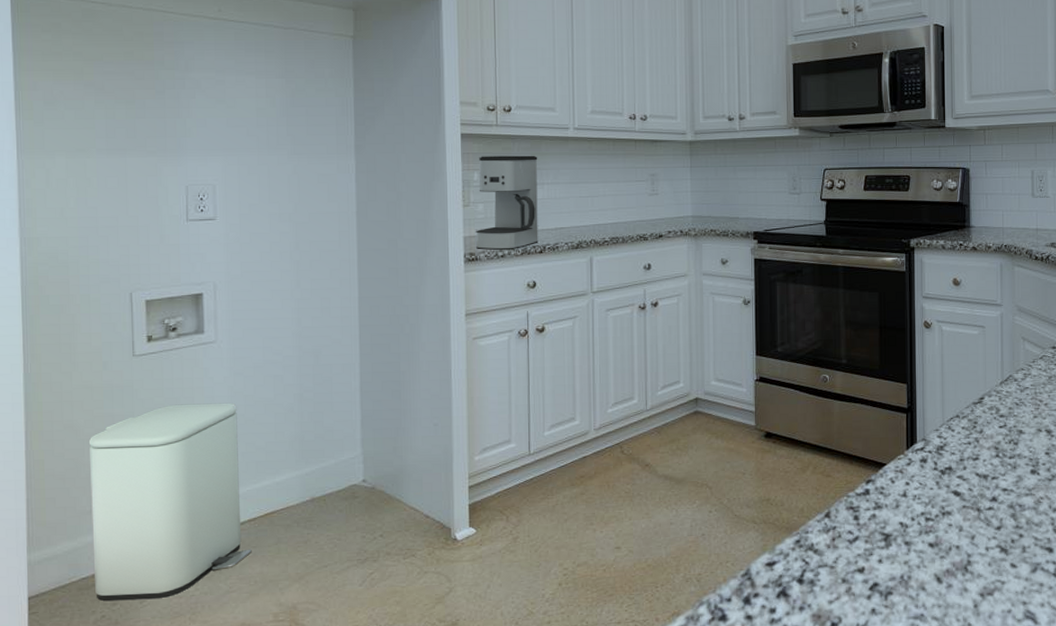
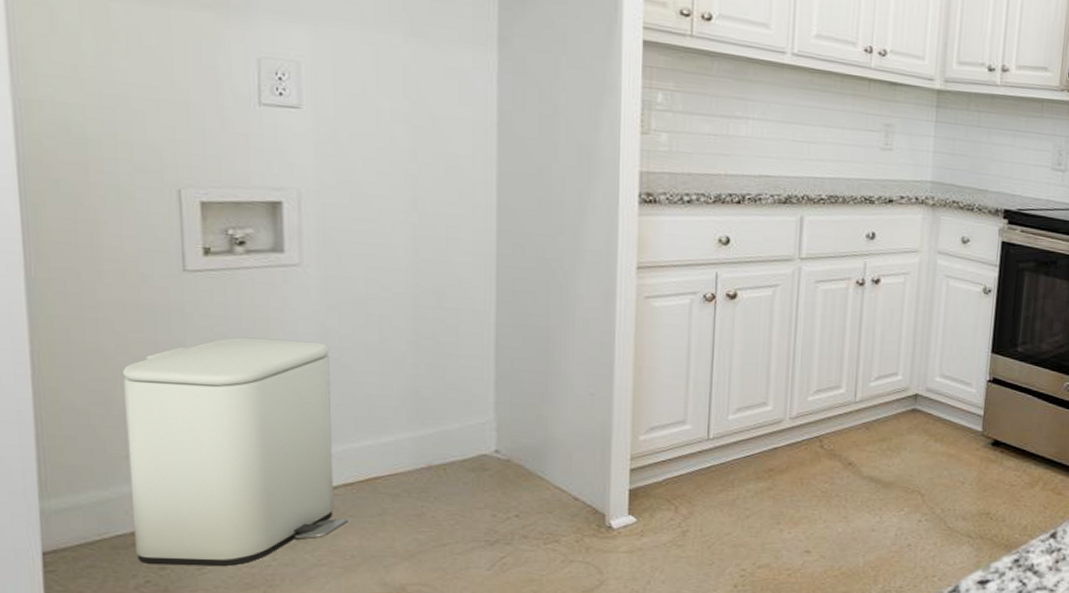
coffee maker: present [476,155,538,251] -> none [655,72,743,196]

